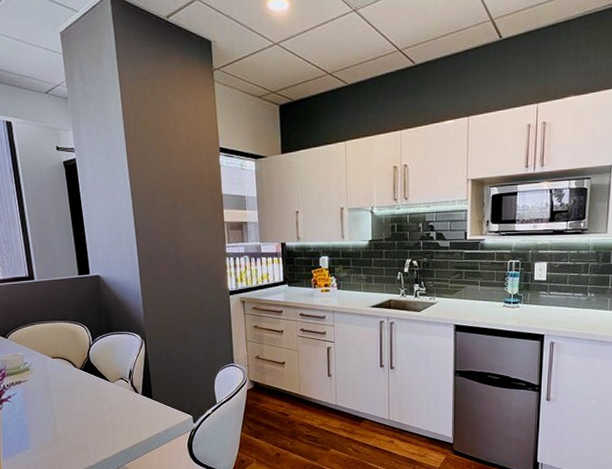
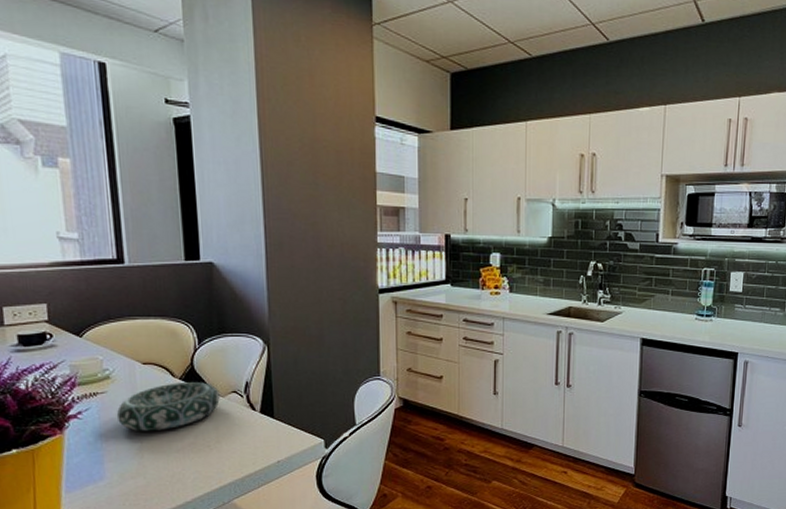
decorative bowl: none [35,371,111,411] -> present [116,382,220,431]

